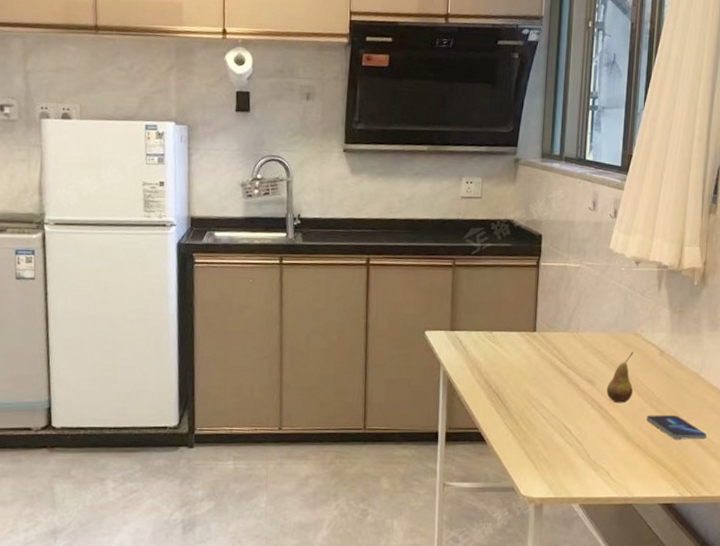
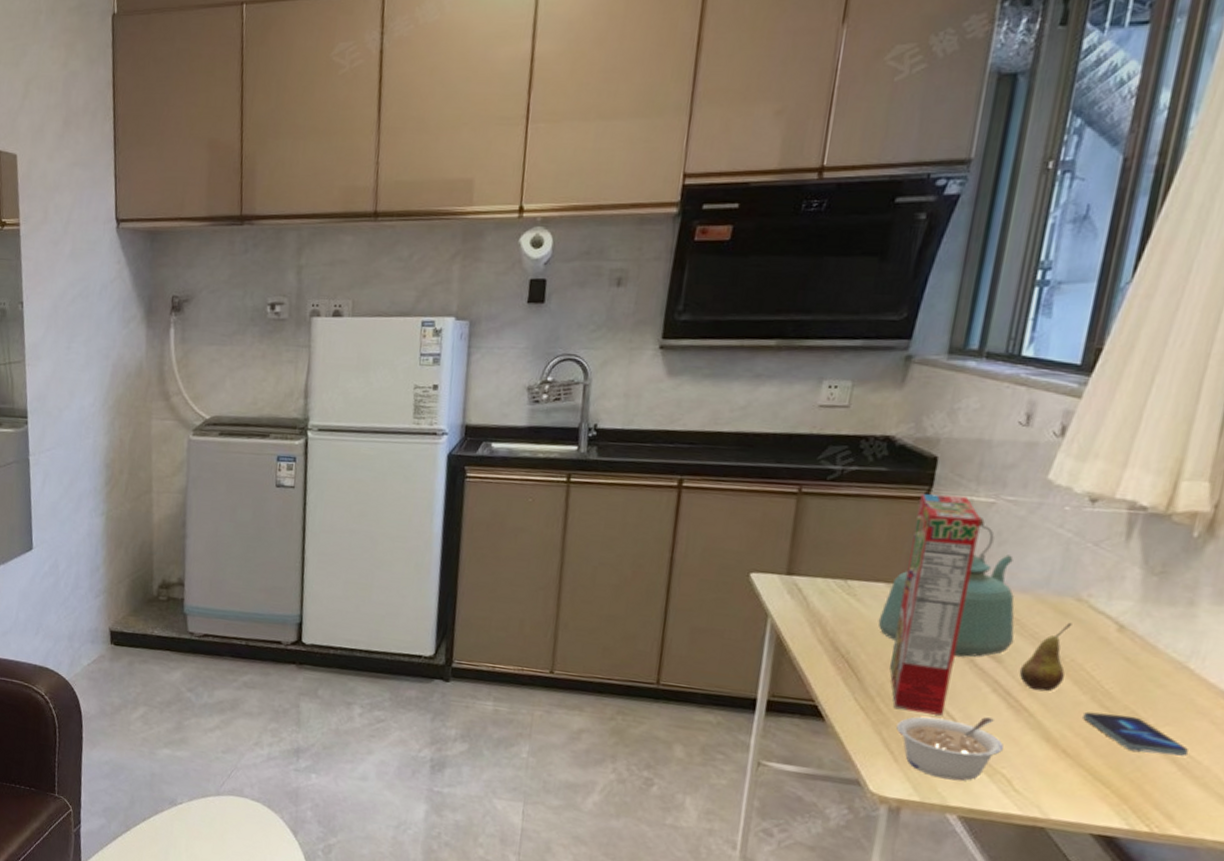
kettle: none [515,277,601,383] -> present [878,516,1015,657]
cereal box: none [526,262,573,429] -> present [890,494,982,716]
legume: none [534,427,602,478] -> present [896,717,1004,781]

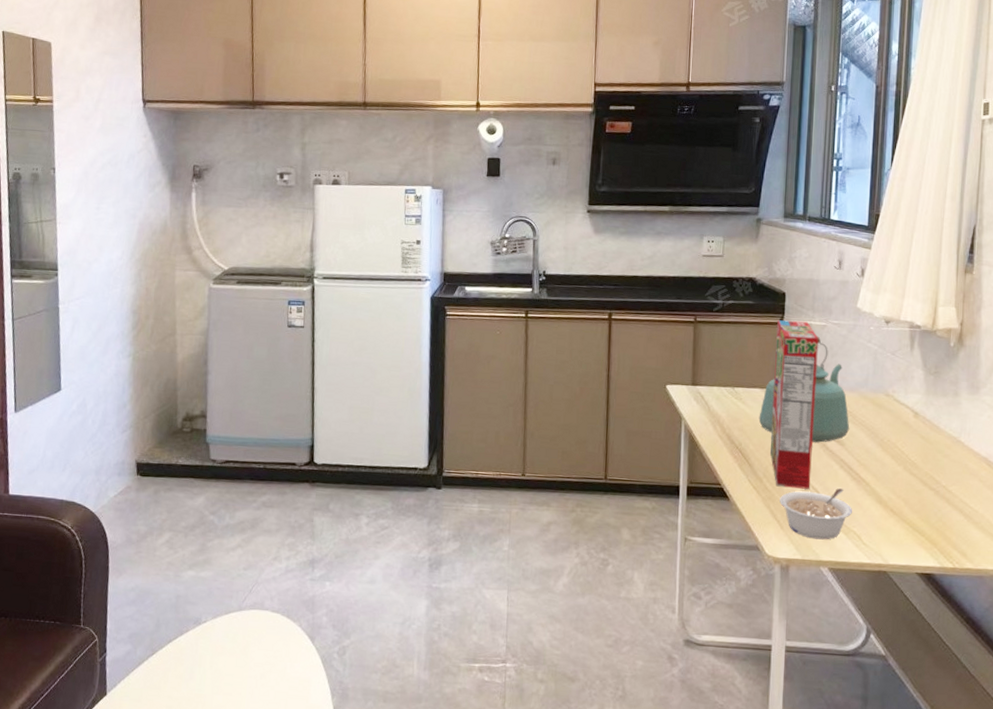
fruit: present [1019,622,1072,692] -> none [856,412,886,466]
smartphone: present [1083,711,1188,756] -> none [901,479,968,508]

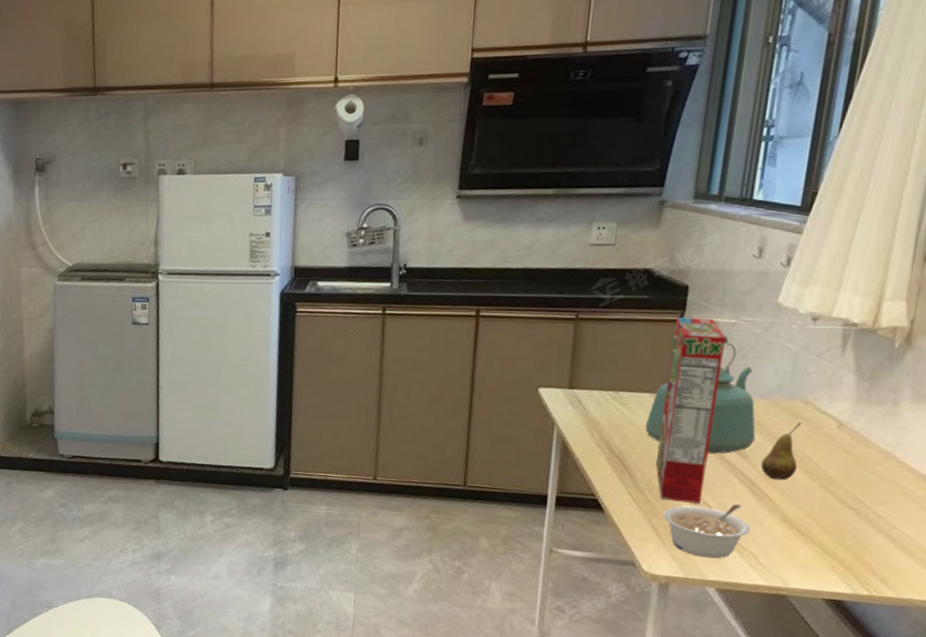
fruit: none [856,412,886,466] -> present [760,422,802,481]

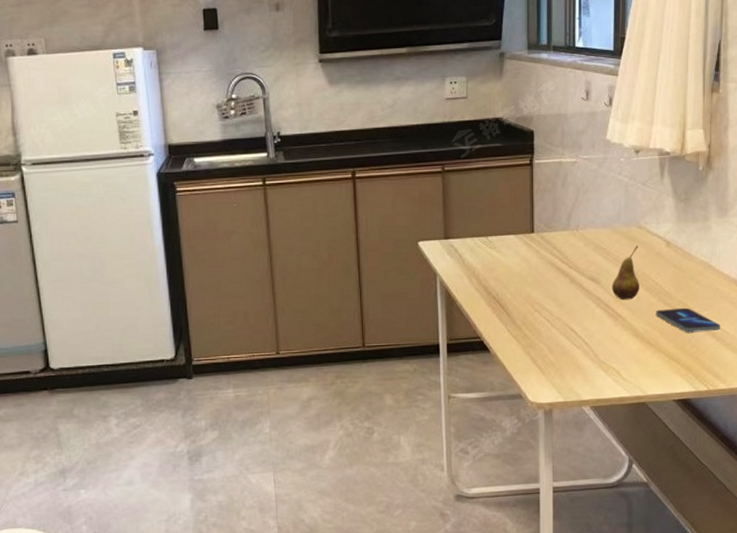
kettle: present [645,335,756,454] -> none [514,173,605,284]
cereal box: present [656,317,726,504] -> none [527,159,570,333]
legume: present [663,504,750,559] -> none [540,327,610,380]
smartphone: none [813,496,897,531] -> present [656,307,720,334]

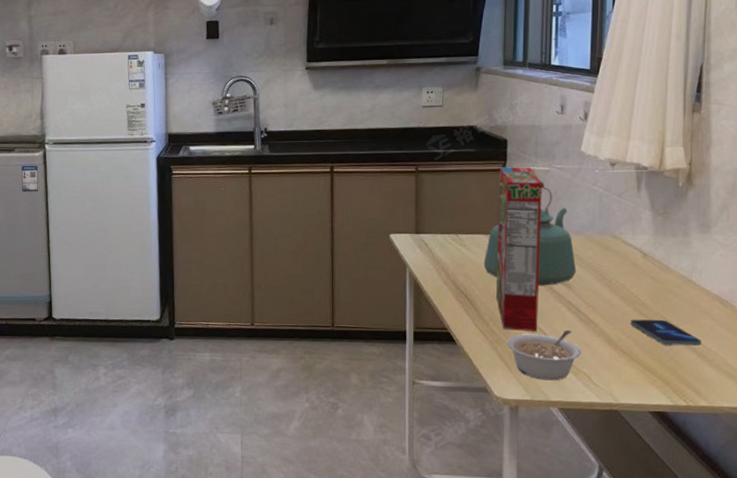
kettle: none [514,173,605,284] -> present [483,181,577,286]
cereal box: none [527,159,570,333] -> present [496,166,542,332]
legume: none [540,327,610,380] -> present [507,330,581,381]
fruit: present [611,245,640,300] -> none [583,254,614,307]

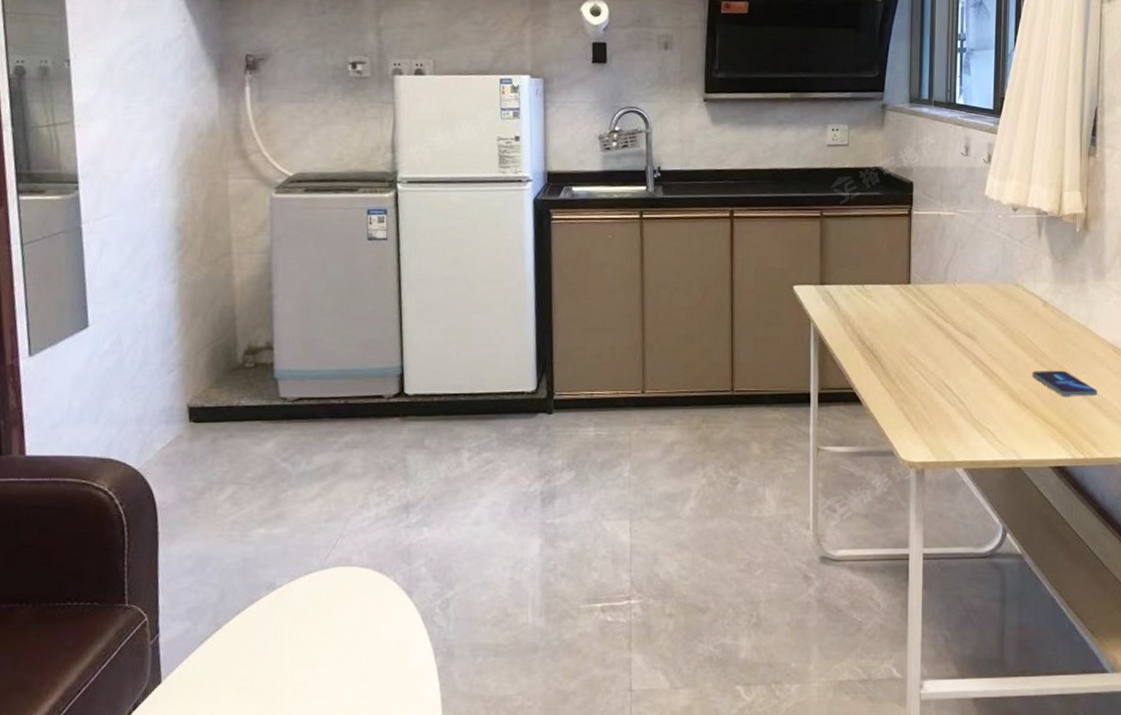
kettle: present [483,181,577,286] -> none [889,226,981,338]
cereal box: present [496,166,542,332] -> none [902,211,948,388]
legume: present [507,330,581,381] -> none [913,385,985,440]

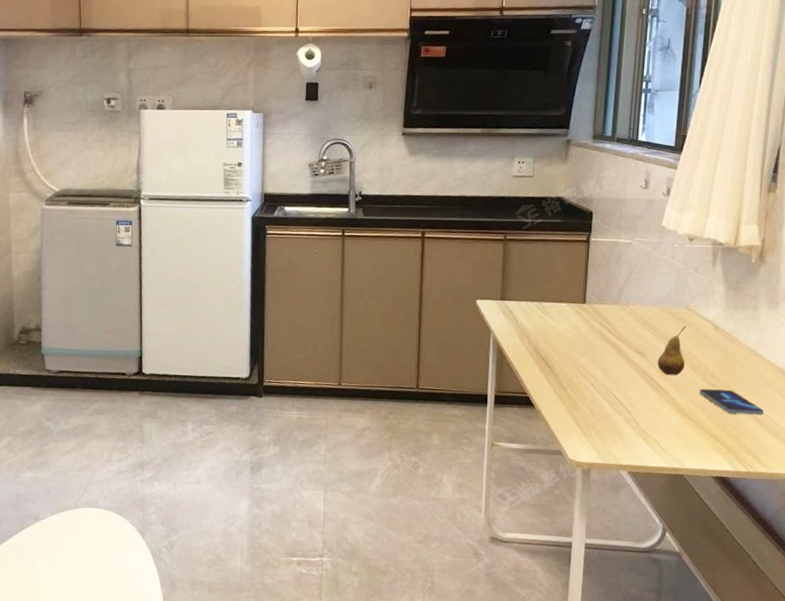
fruit: none [987,303,1017,359] -> present [657,325,686,376]

